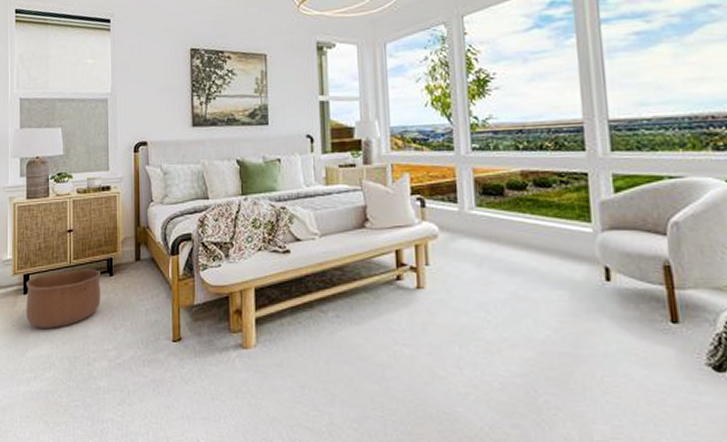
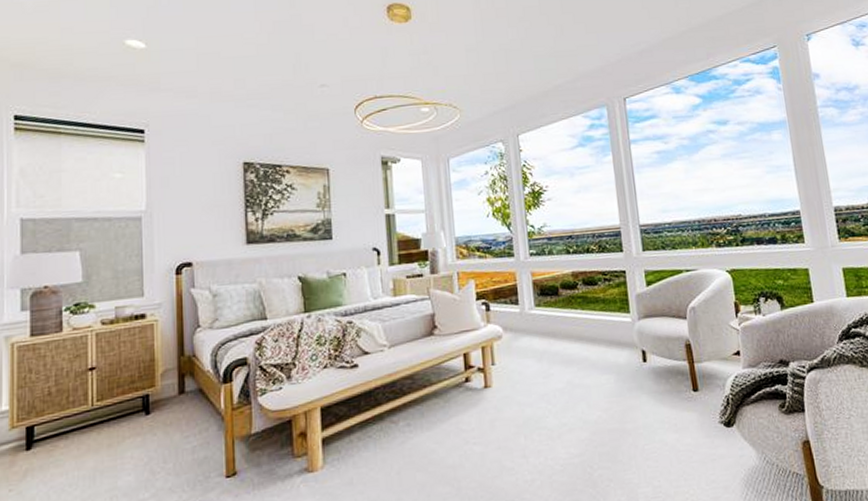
basket: present [26,269,101,328] -> none [29,409,134,489]

